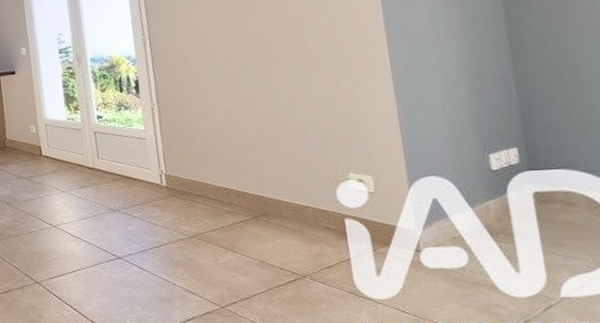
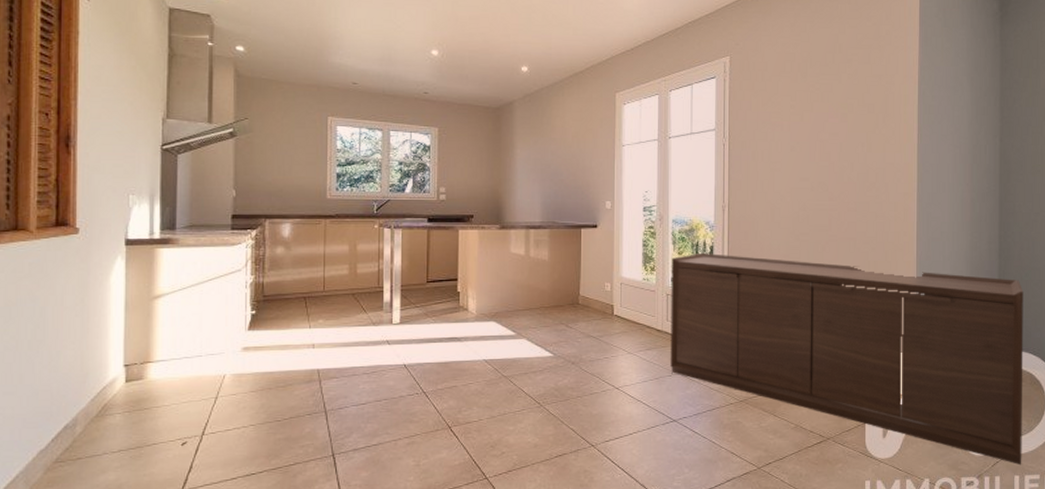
sideboard: none [94,83,592,311] -> present [670,252,1024,466]

